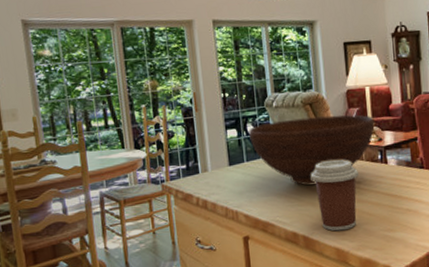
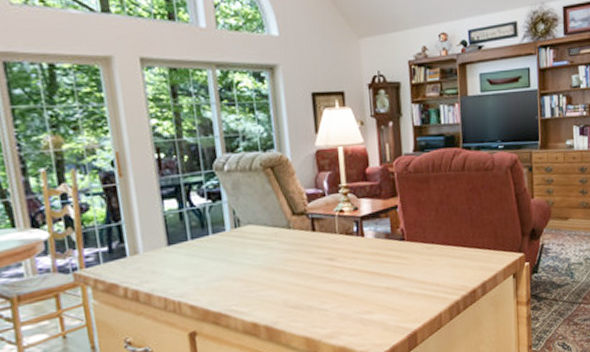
fruit bowl: present [249,114,375,186] -> none [193,179,349,266]
coffee cup: present [310,159,358,231] -> none [273,233,331,318]

